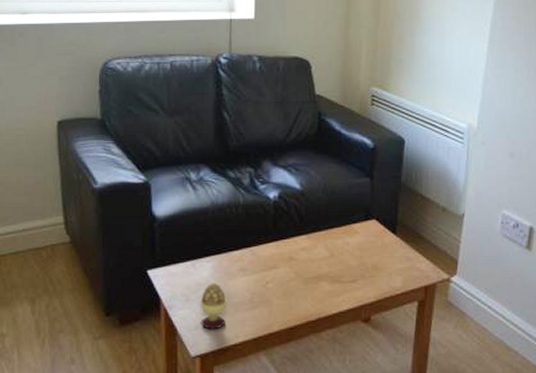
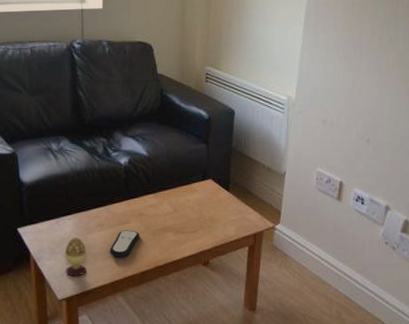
remote control: none [253,276,289,308] -> present [109,230,140,257]

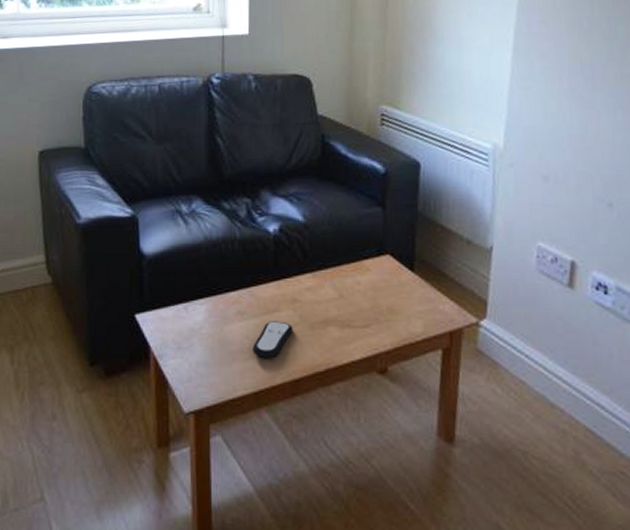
decorative egg: present [64,237,87,277] -> none [193,329,223,382]

